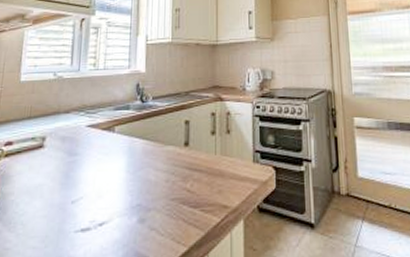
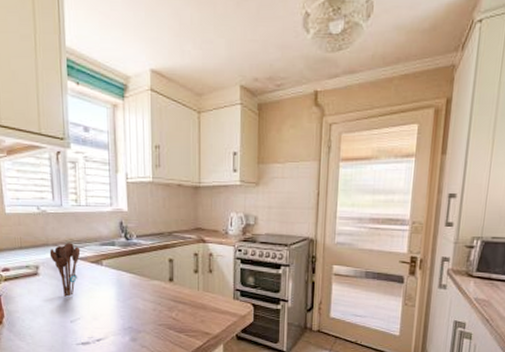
utensil holder: none [59,109,93,171] -> present [49,243,81,297]

